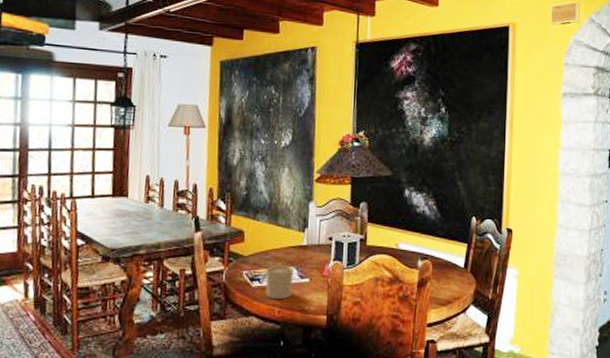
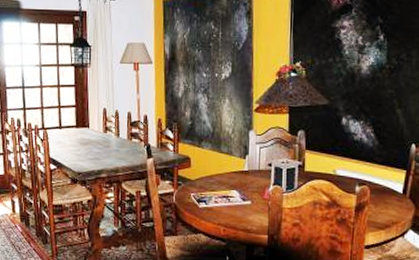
cup: present [265,265,294,299] -> none [211,188,236,219]

